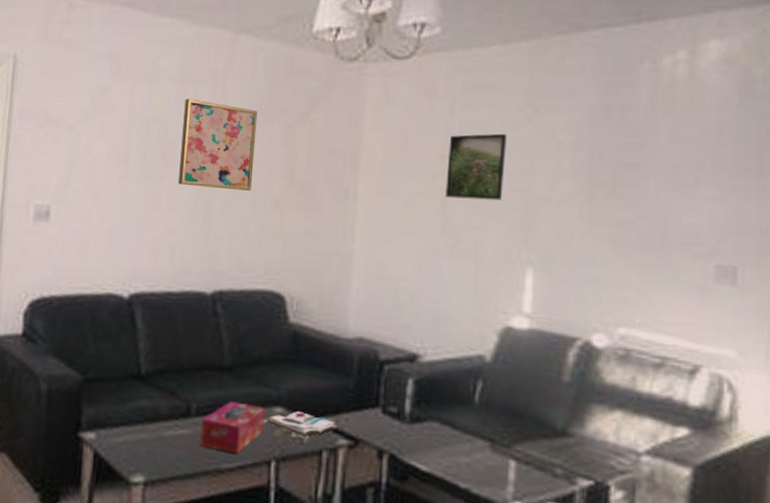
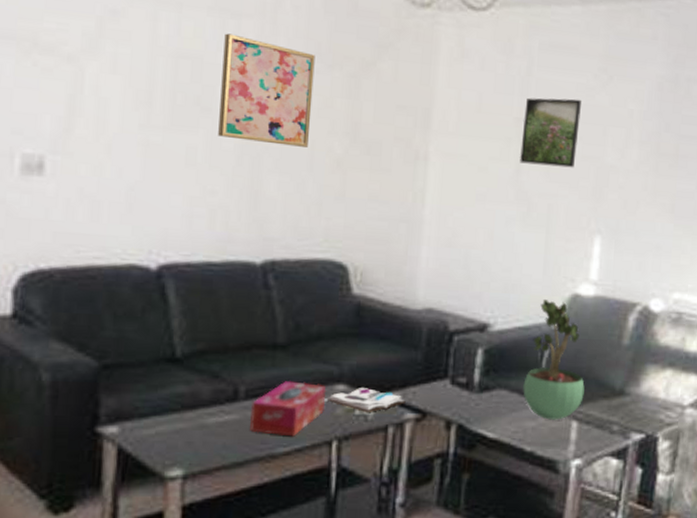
potted plant: none [455,332,522,458] -> present [523,300,585,420]

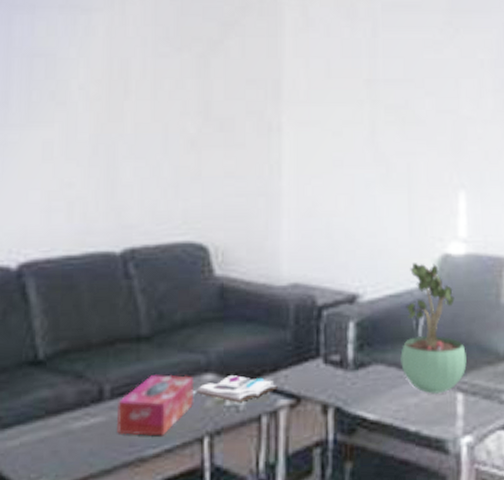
wall art: present [218,33,315,147] -> none [73,28,164,131]
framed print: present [520,97,581,168] -> none [373,55,431,124]

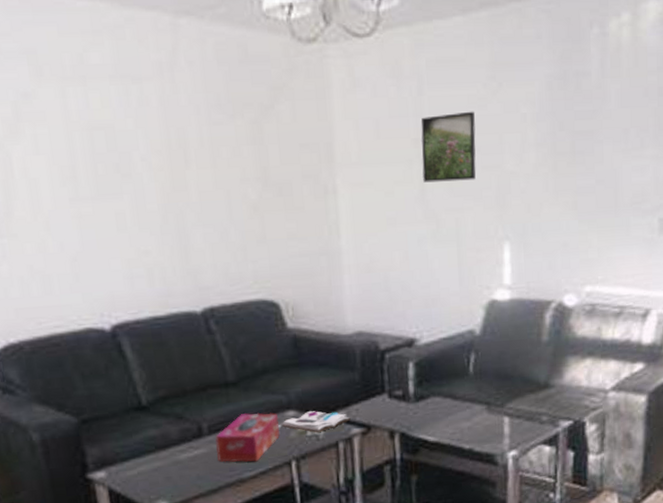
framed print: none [373,55,431,124] -> present [420,111,476,183]
potted plant: present [400,263,467,394] -> none [455,309,512,419]

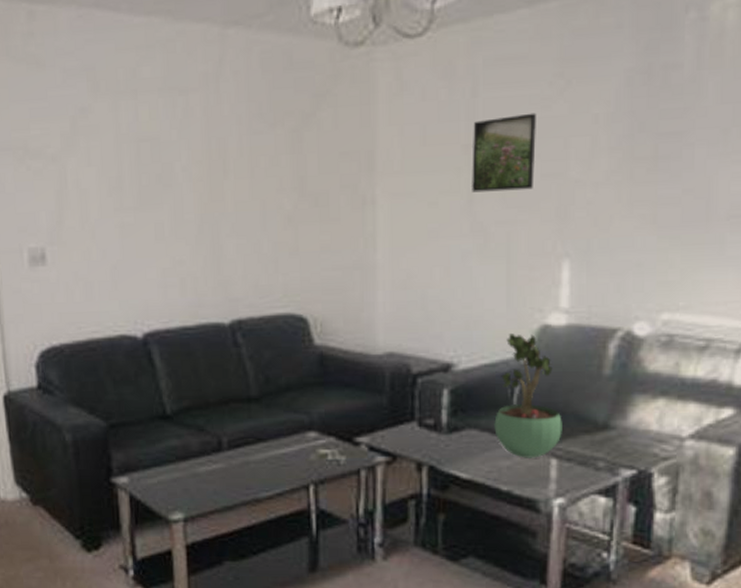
tissue box: present [215,412,280,463] -> none [234,431,300,482]
book: present [281,411,351,432] -> none [301,434,375,457]
potted plant: none [455,309,512,419] -> present [494,334,562,458]

